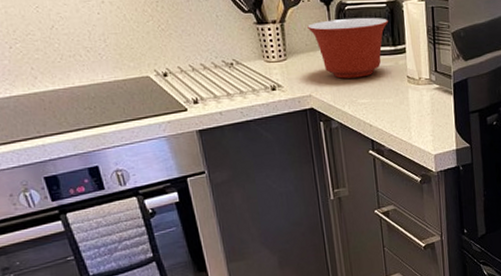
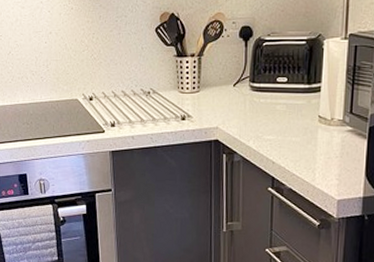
mixing bowl: present [307,17,388,79] -> none [224,54,306,114]

